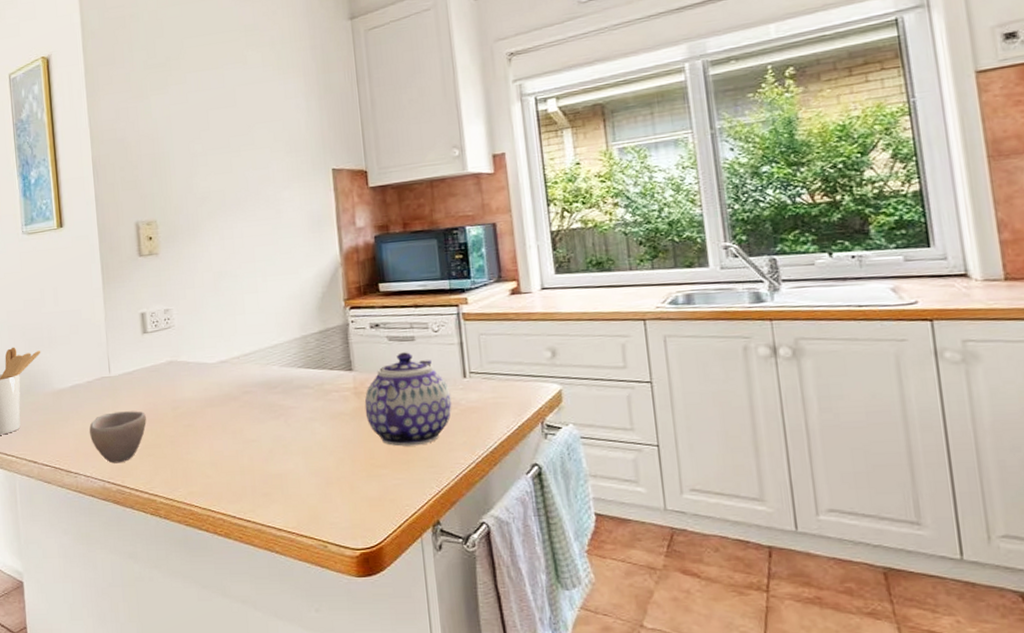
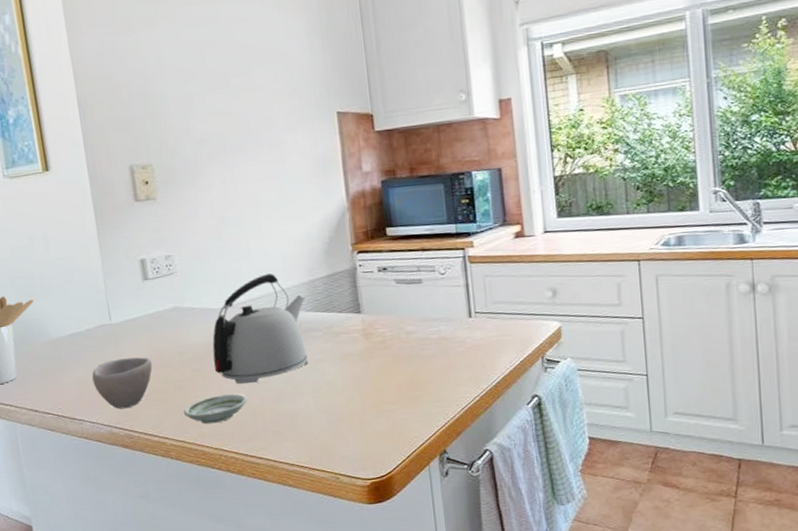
saucer: none [174,451,237,483] -> present [183,394,247,424]
kettle: none [205,329,299,442] -> present [212,274,308,385]
teapot: present [364,352,452,447] -> none [373,294,458,384]

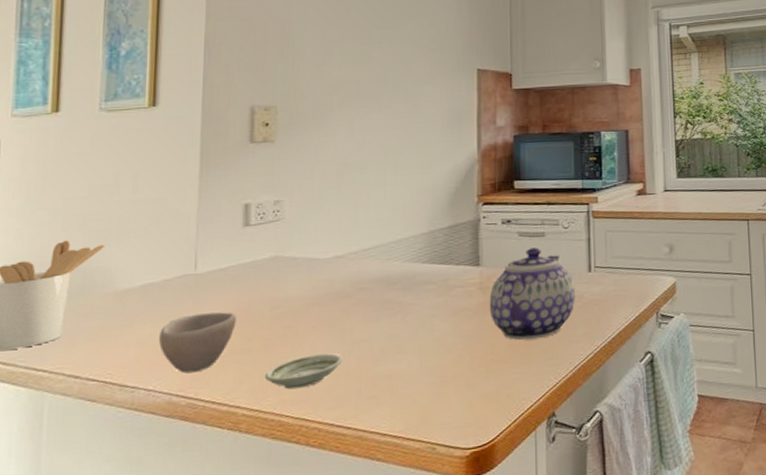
kettle: present [212,274,308,385] -> none [311,223,423,343]
teapot: none [373,294,458,384] -> present [489,247,576,341]

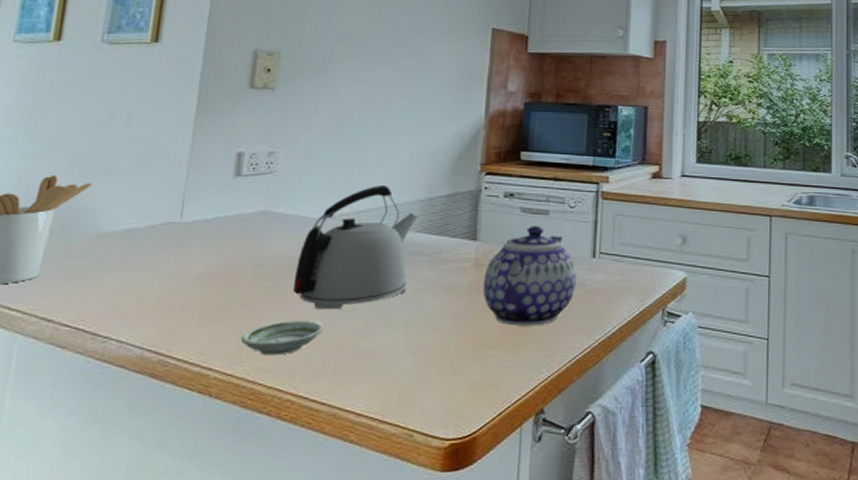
cup: present [159,312,236,374] -> none [136,265,218,328]
kettle: none [311,223,423,343] -> present [293,185,418,310]

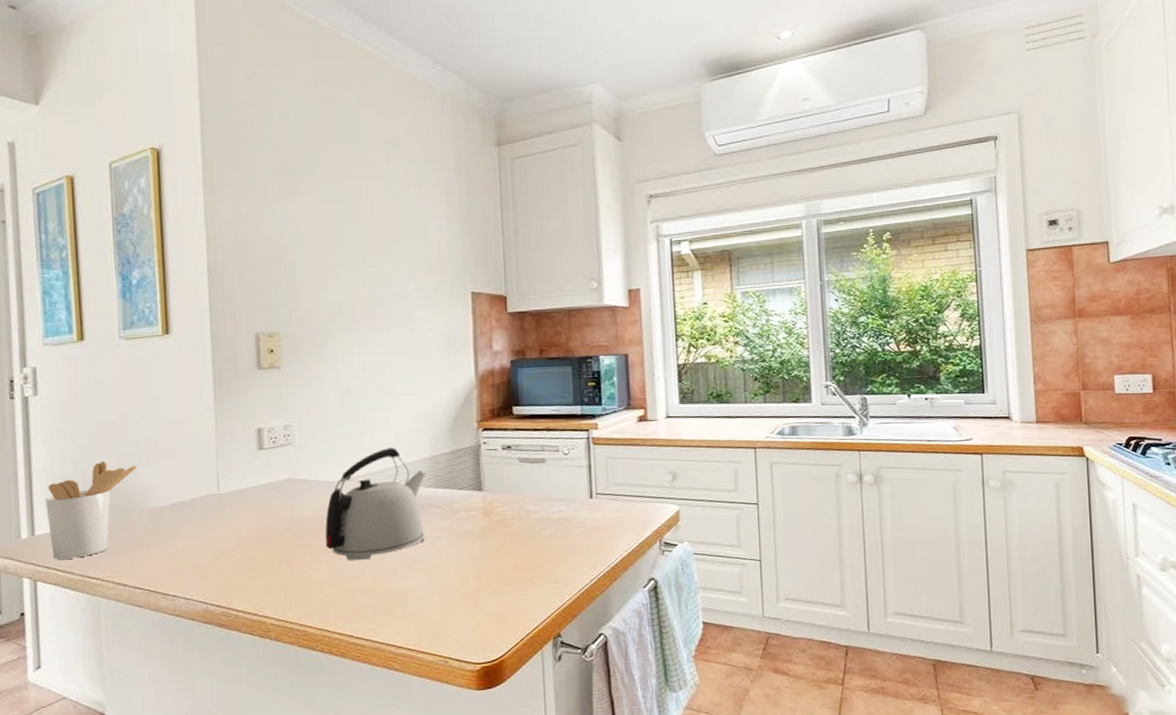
saucer: present [240,321,323,356] -> none [287,571,357,603]
teapot: present [483,226,577,326] -> none [492,473,578,564]

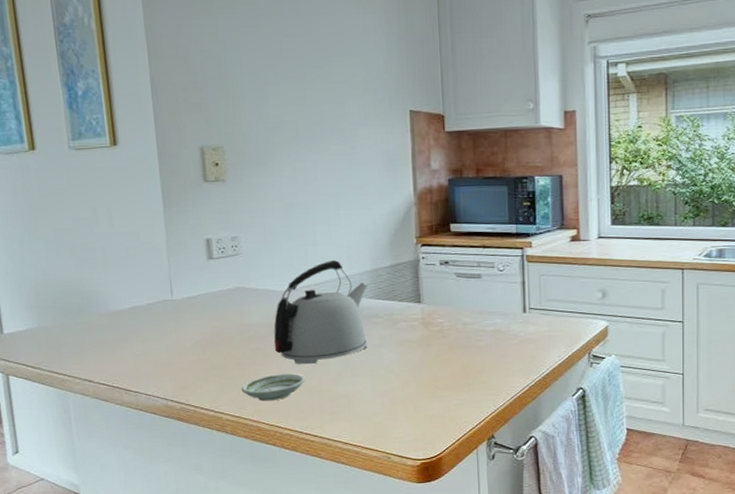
utensil holder: present [45,461,137,559] -> none [10,266,95,356]
saucer: none [287,571,357,603] -> present [241,373,305,402]

